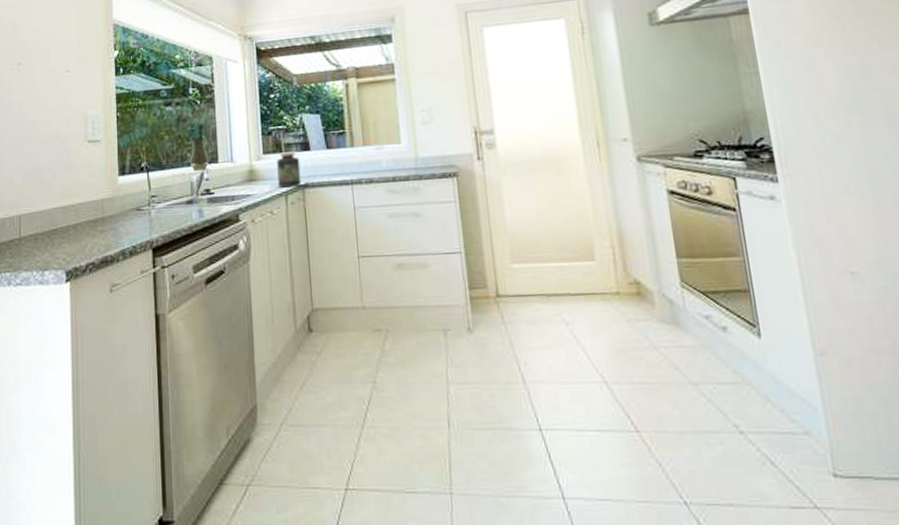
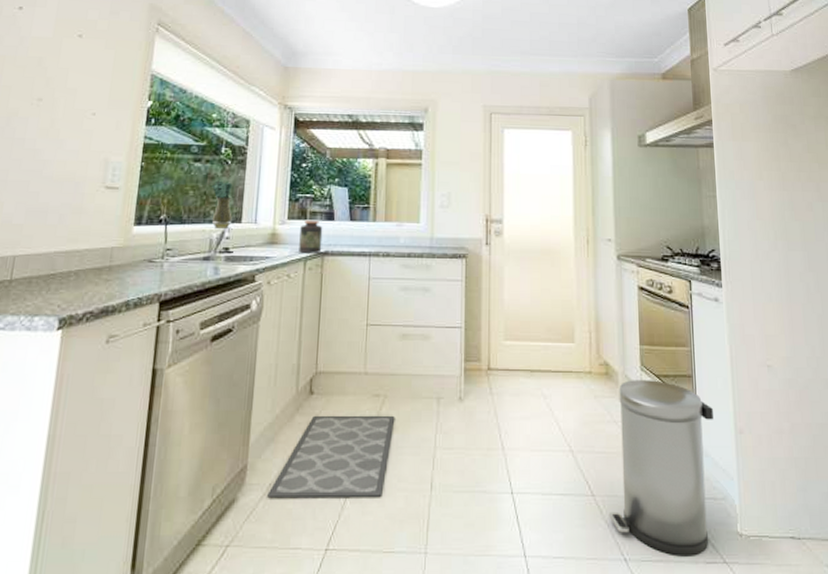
bath mat: none [280,350,401,437] -> present [267,415,395,497]
pedal bin: none [655,298,791,500] -> present [609,380,713,557]

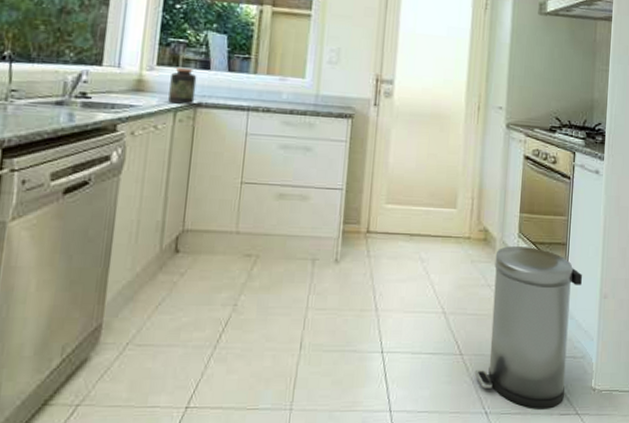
vase: present [211,179,233,230] -> none [66,14,93,72]
bath mat: present [267,415,395,497] -> none [124,274,267,357]

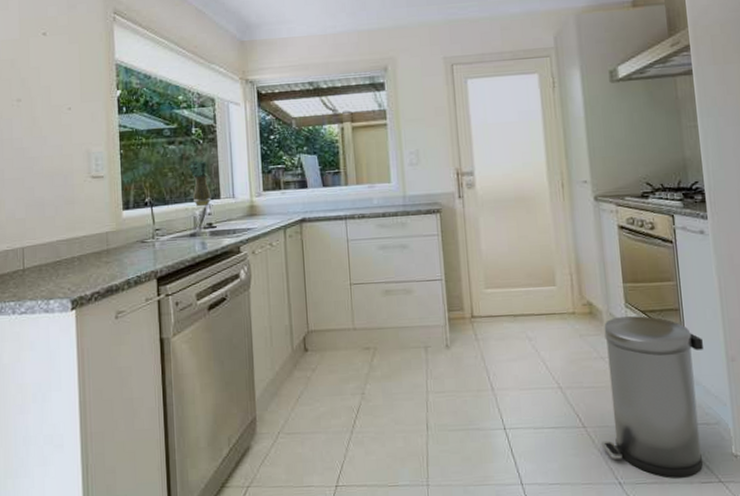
vase: none [66,14,93,72] -> present [187,159,211,207]
jar: present [168,67,197,105] -> none [276,189,299,222]

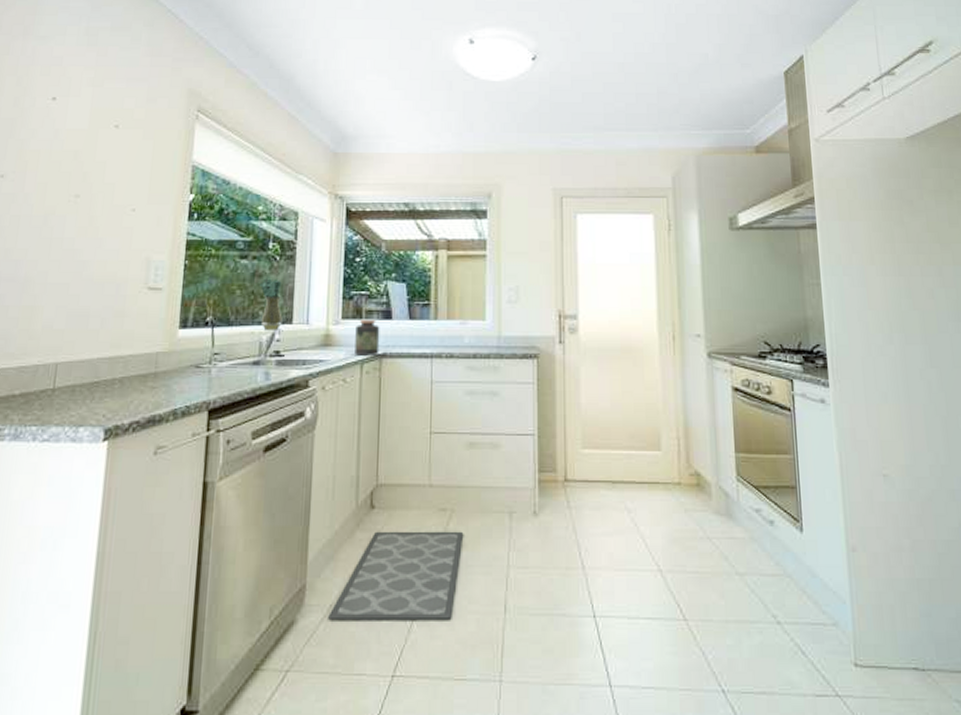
jar: none [276,189,299,222] -> present [355,319,380,355]
bath mat: none [277,365,387,444] -> present [328,531,464,619]
pedal bin: present [601,316,703,478] -> none [703,492,821,688]

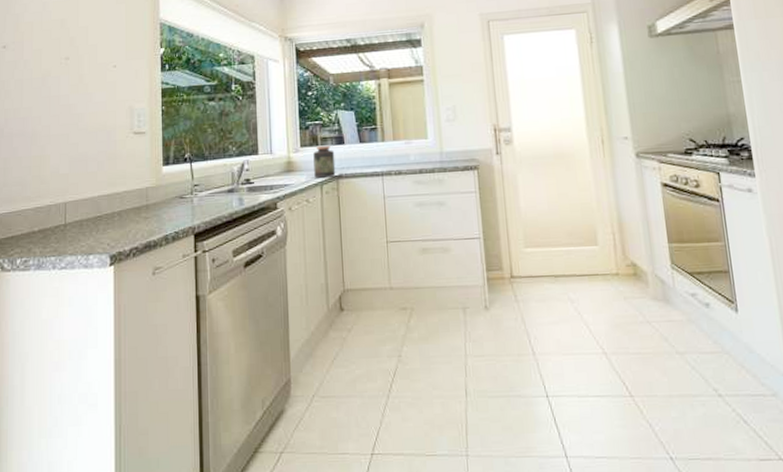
vase: present [259,277,283,331] -> none [226,115,249,163]
bath mat: present [328,531,464,619] -> none [312,326,424,408]

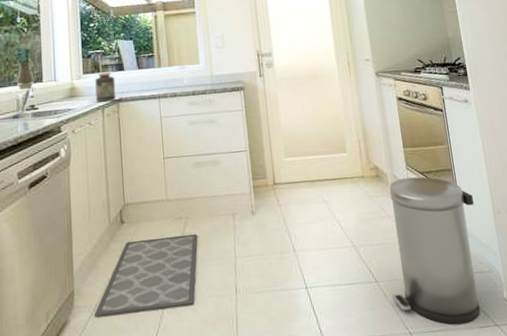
vase: none [226,115,249,163] -> present [12,46,34,90]
bath mat: none [312,326,424,408] -> present [94,233,198,317]
pedal bin: none [649,278,760,454] -> present [389,176,480,325]

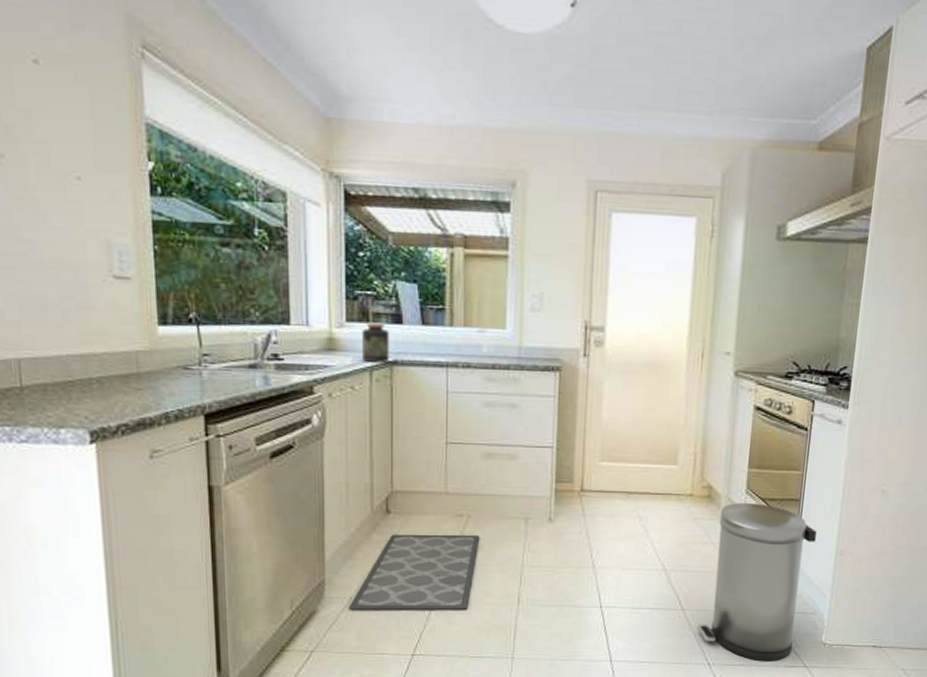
vase: present [12,46,34,90] -> none [246,269,278,333]

